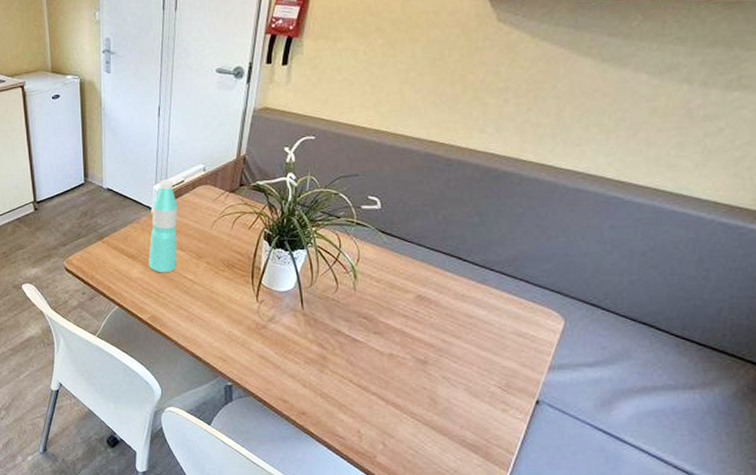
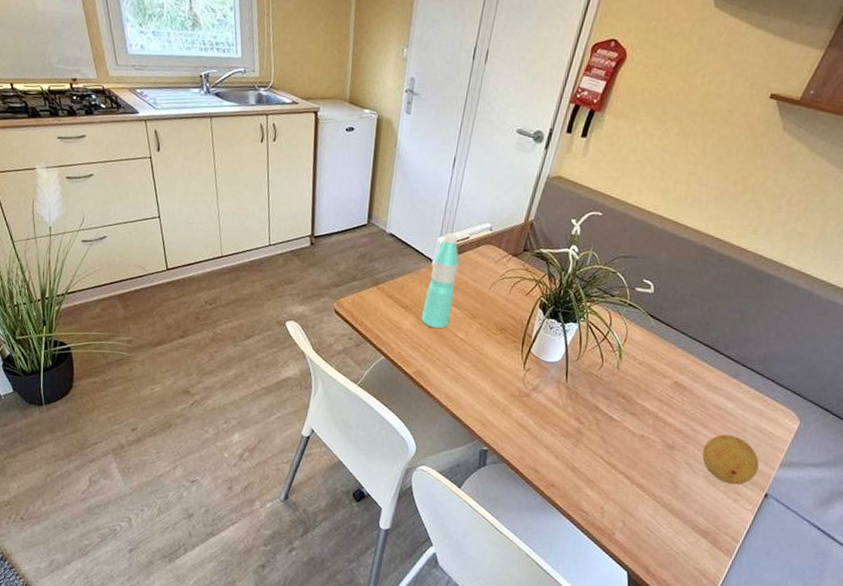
fruit: none [460,344,524,394] -> present [702,434,759,485]

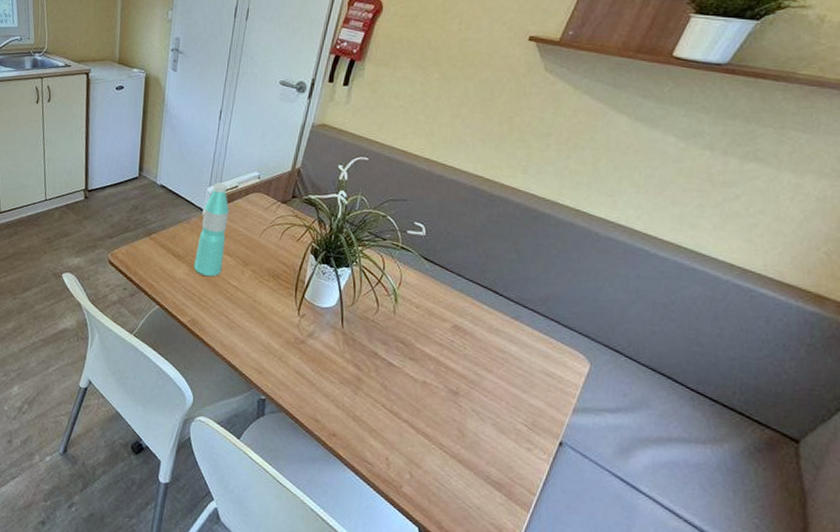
fruit: present [702,434,759,485] -> none [489,379,550,433]

